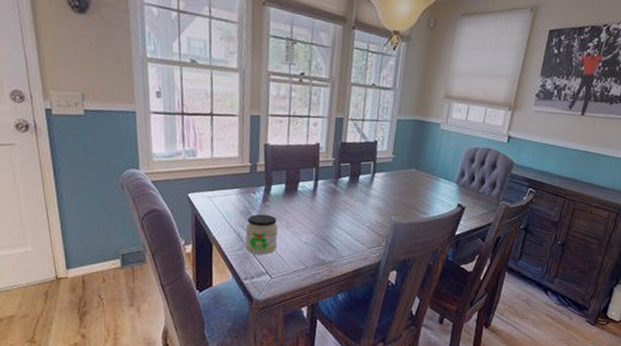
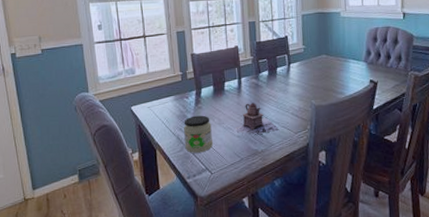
teapot: none [304,209,351,244] -> present [236,103,279,134]

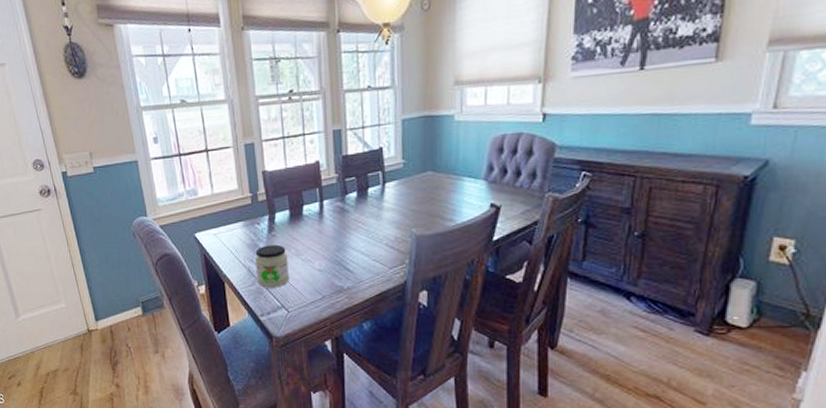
teapot: present [236,103,279,134] -> none [317,231,369,268]

